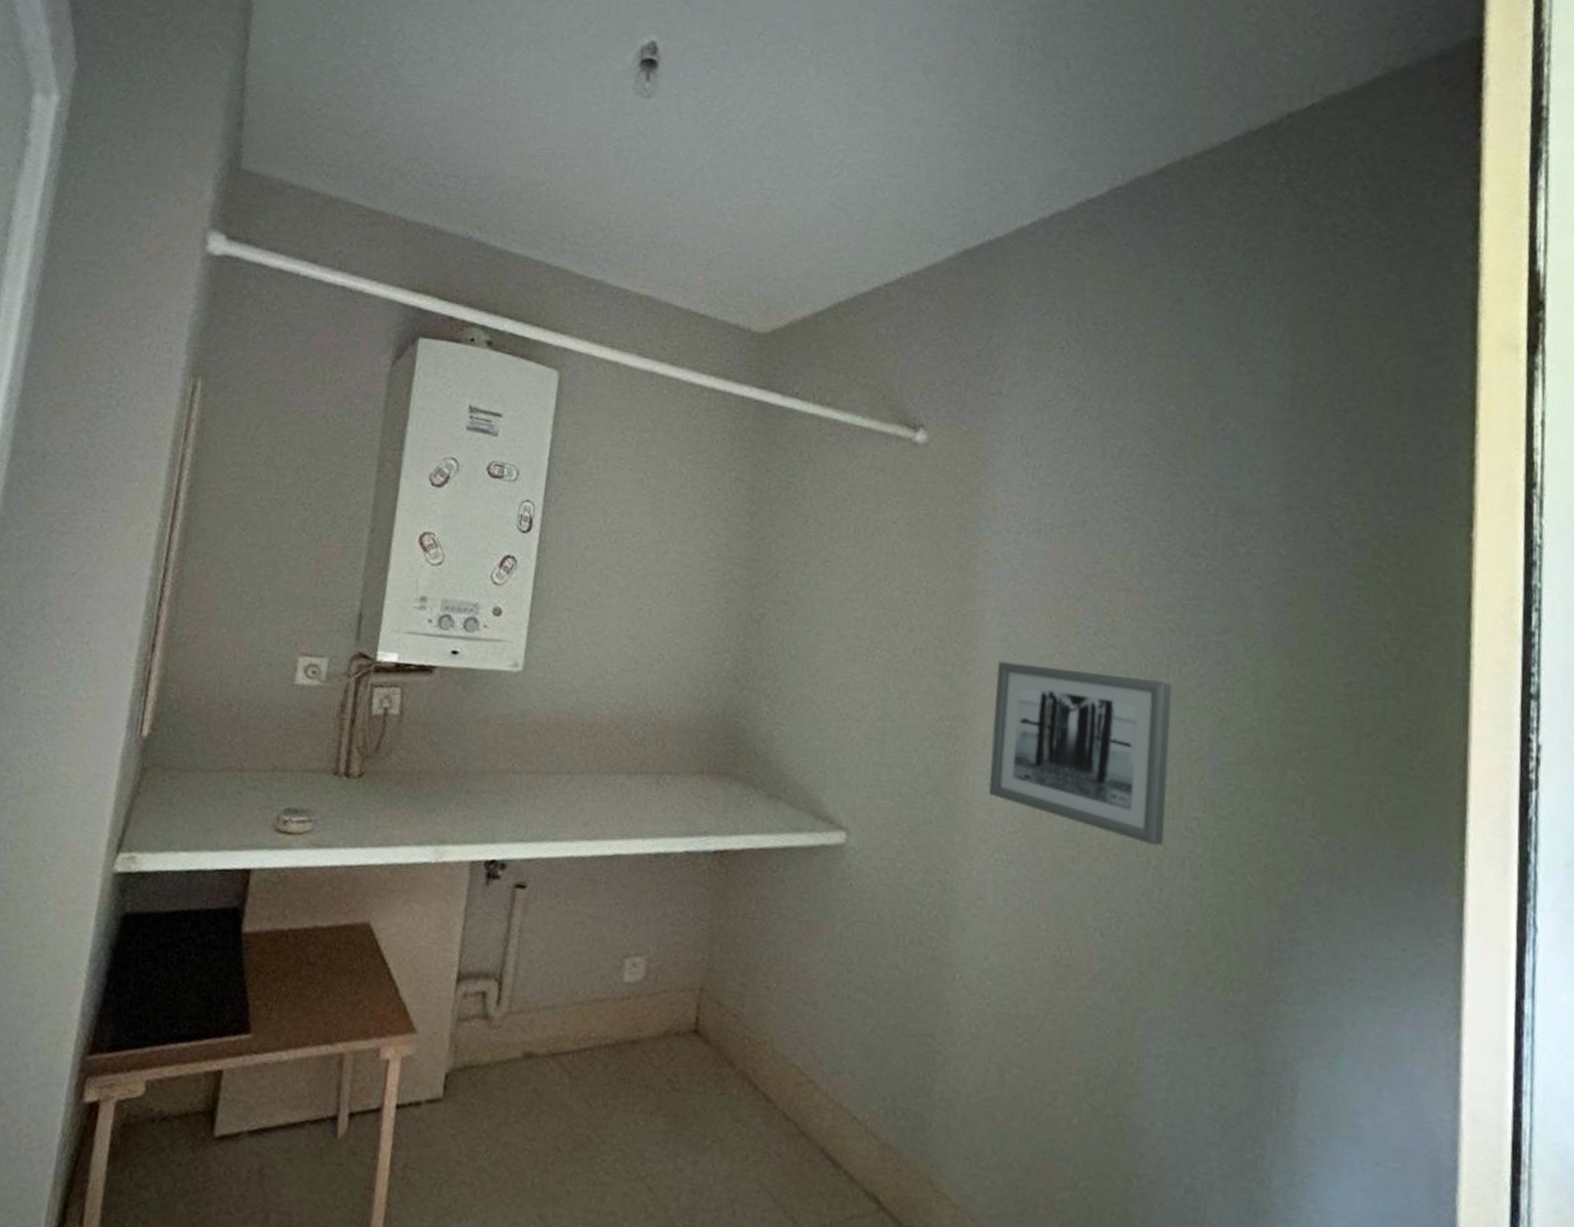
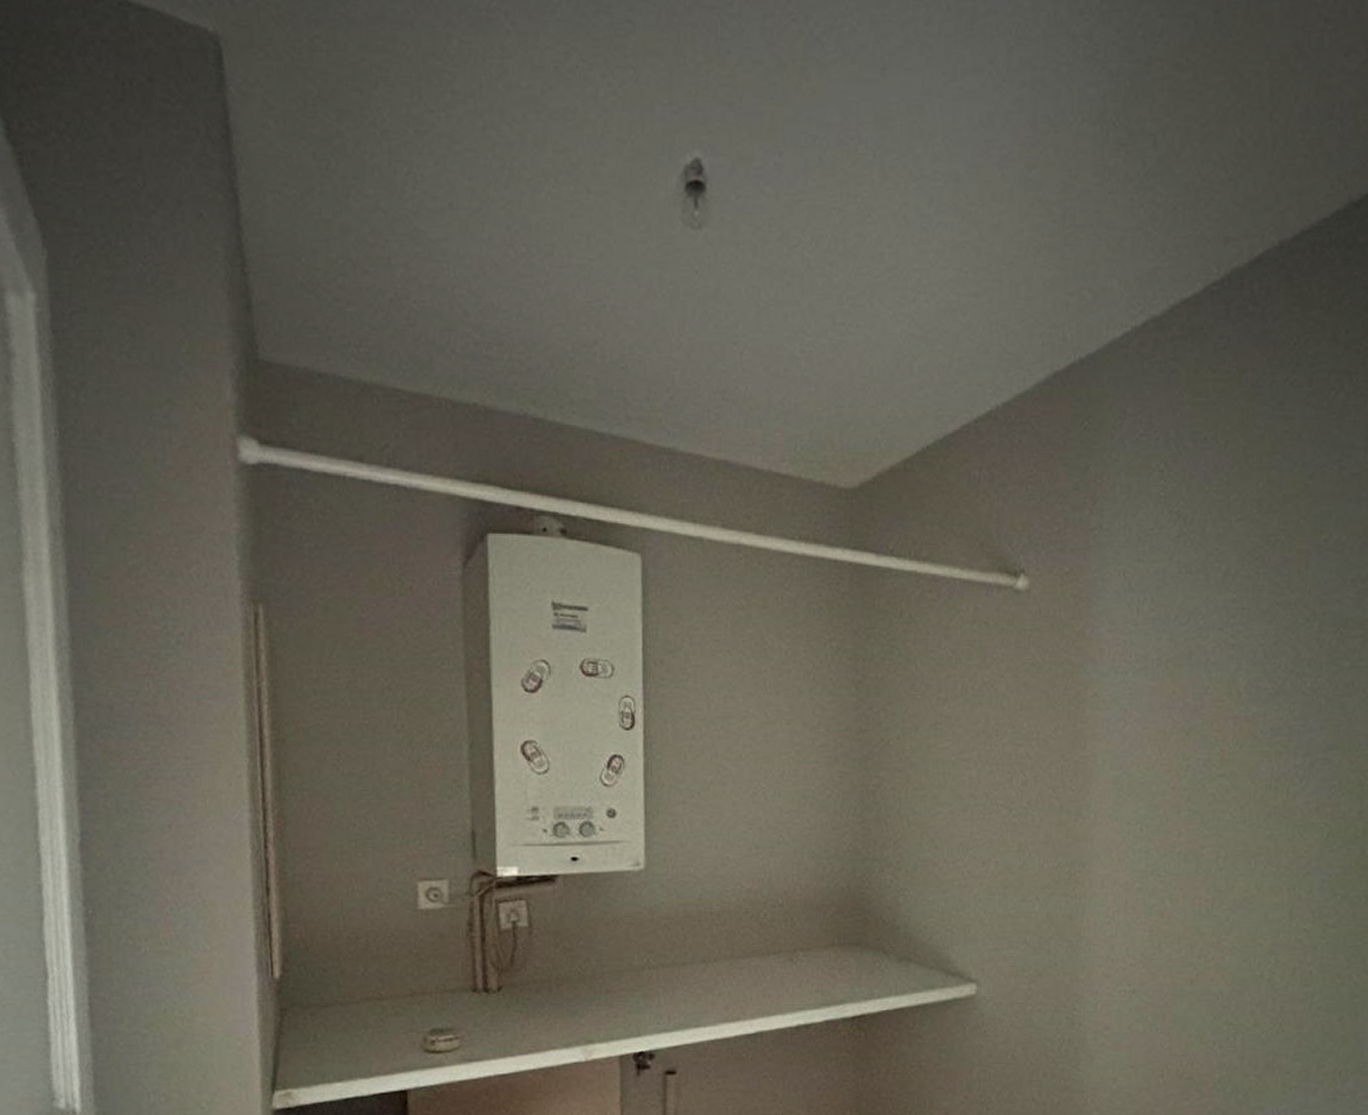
wall art: present [988,661,1173,847] -> none [1109,803,1281,960]

